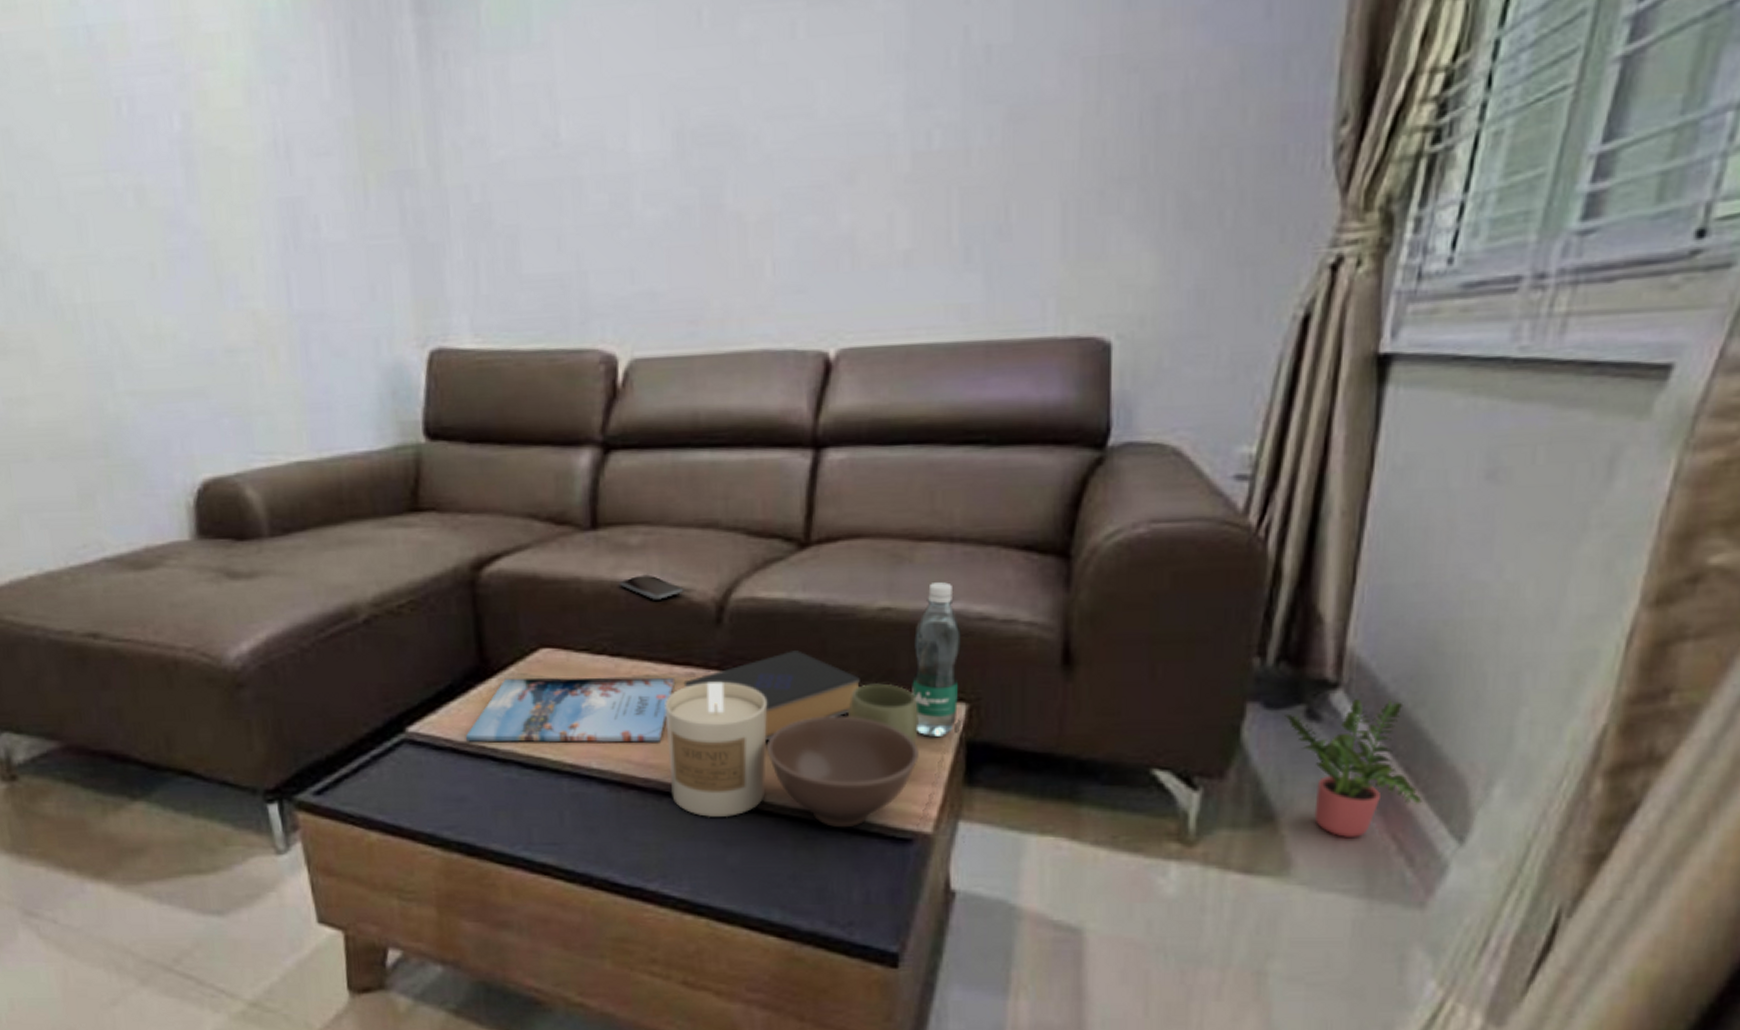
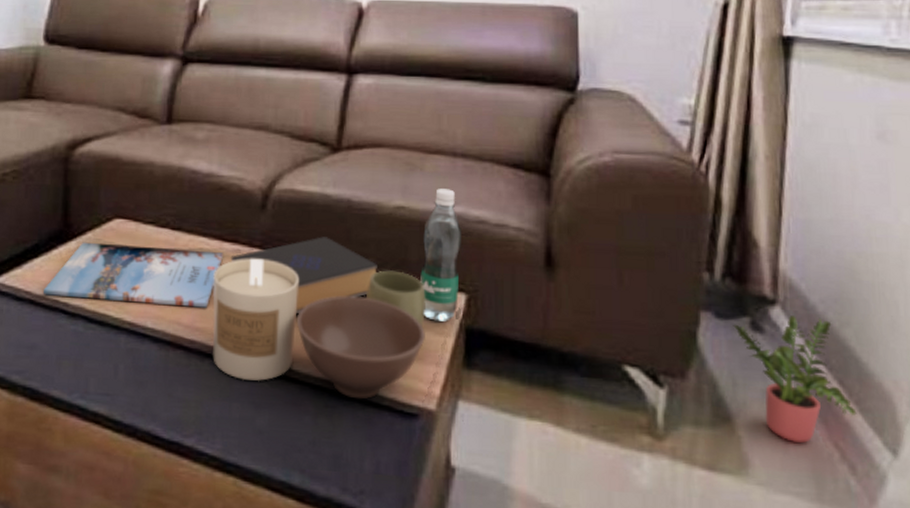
smartphone: present [620,574,684,602] -> none [185,163,237,187]

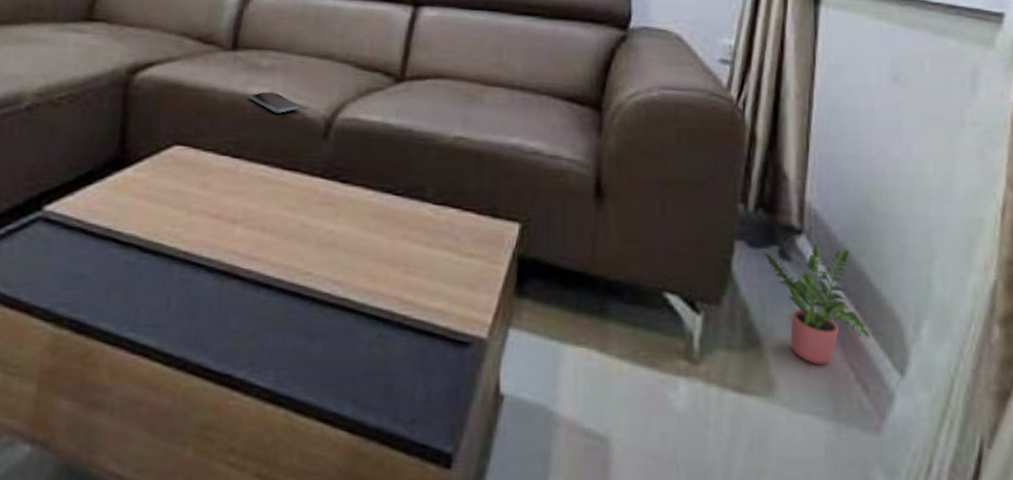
magazine: present [43,242,223,308] -> none [96,169,283,237]
smartphone: none [185,163,237,187] -> present [249,91,301,115]
candle: present [212,258,300,381] -> none [269,187,359,311]
book: present [230,236,377,314] -> none [291,166,436,244]
bowl: present [296,296,425,400] -> none [353,225,480,329]
mug: present [366,270,425,327] -> none [424,200,481,256]
bottle: present [420,188,463,322] -> none [476,120,518,251]

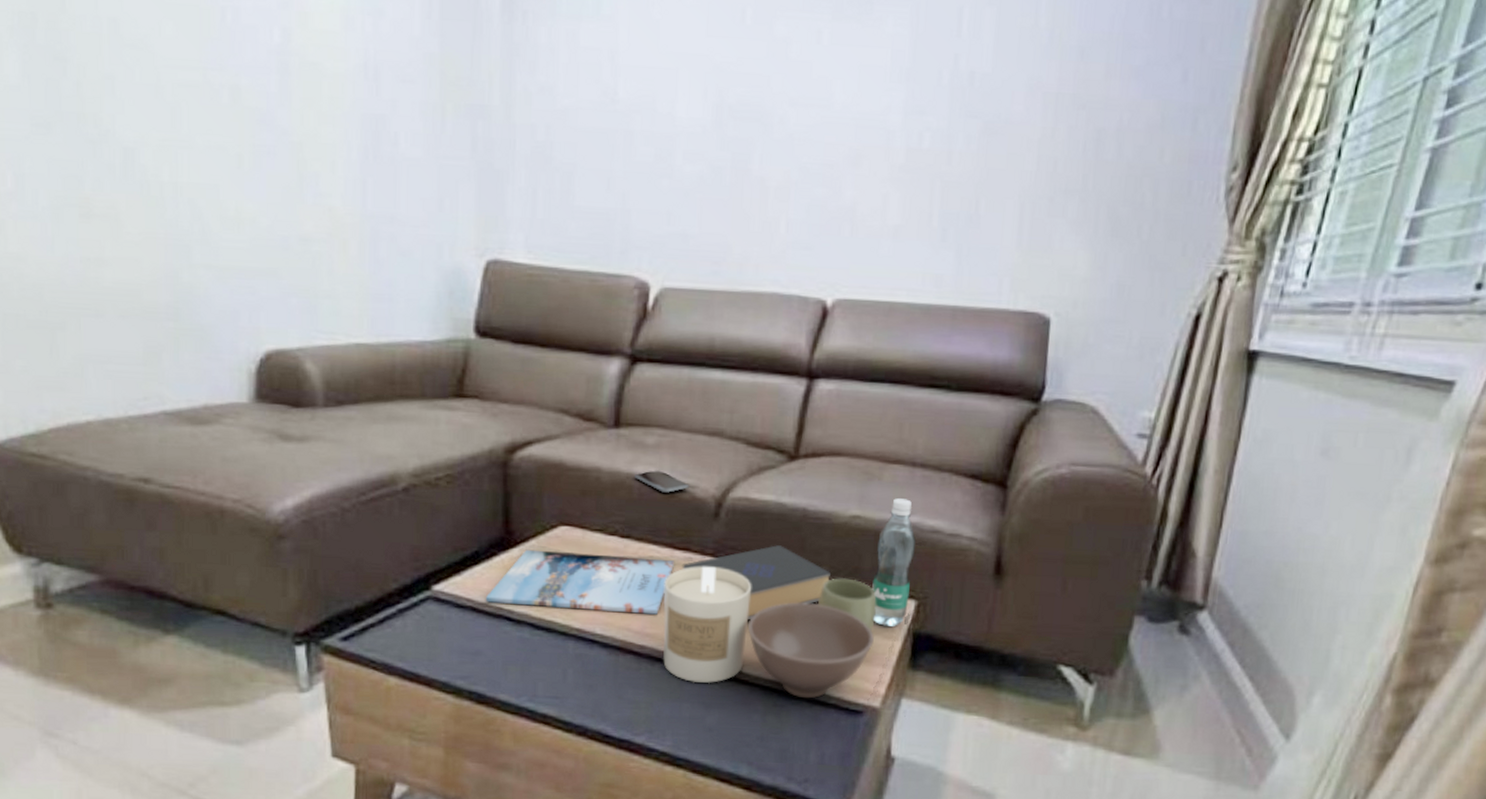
magazine: none [96,169,283,237] -> present [486,549,674,615]
candle: none [269,187,359,311] -> present [662,566,752,683]
book: none [291,166,436,244] -> present [682,545,831,620]
bowl: none [353,225,480,329] -> present [747,602,874,699]
mug: none [424,200,481,256] -> present [818,578,876,632]
bottle: none [476,120,518,251] -> present [872,498,917,626]
potted plant: present [764,244,870,365] -> none [1163,620,1261,730]

